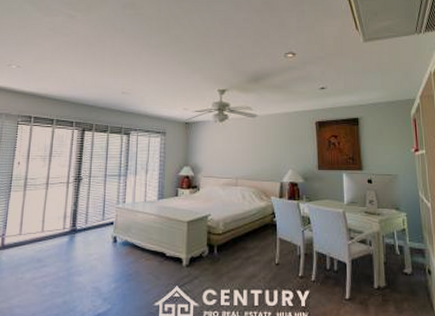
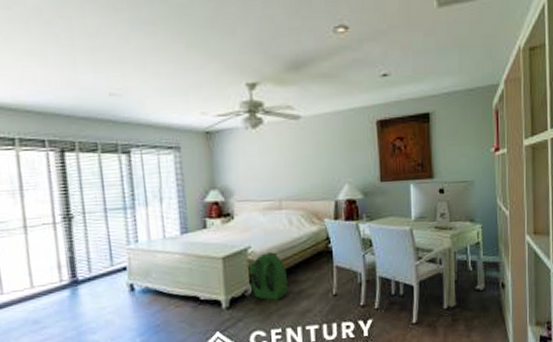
backpack: none [207,221,239,263] -> present [248,252,289,300]

